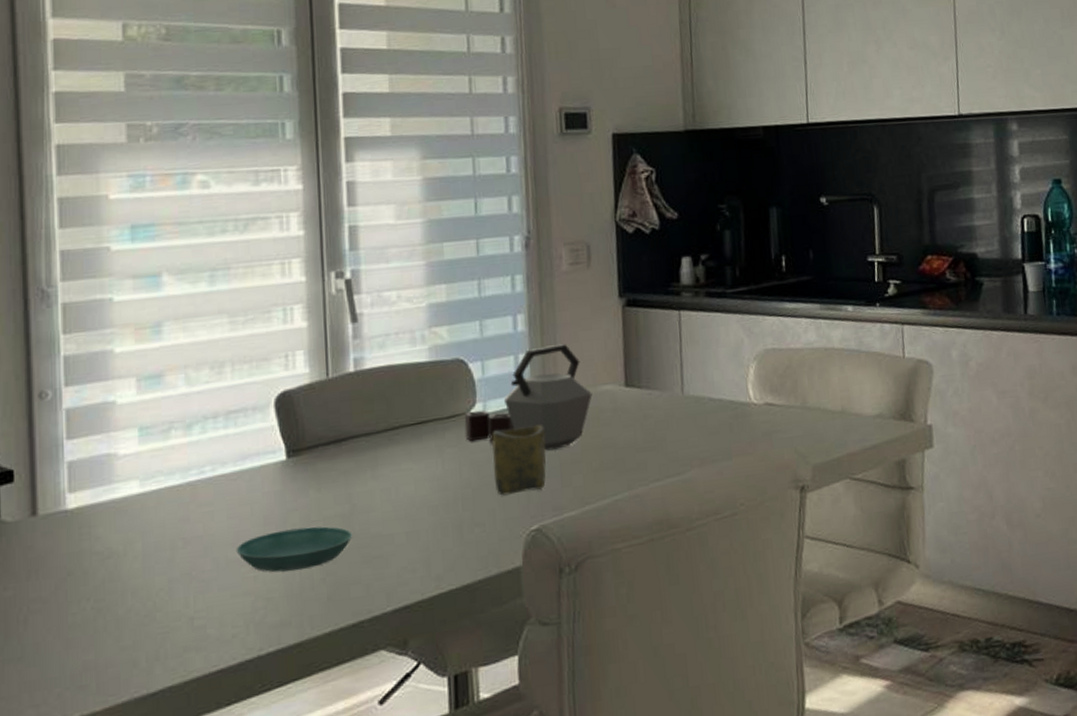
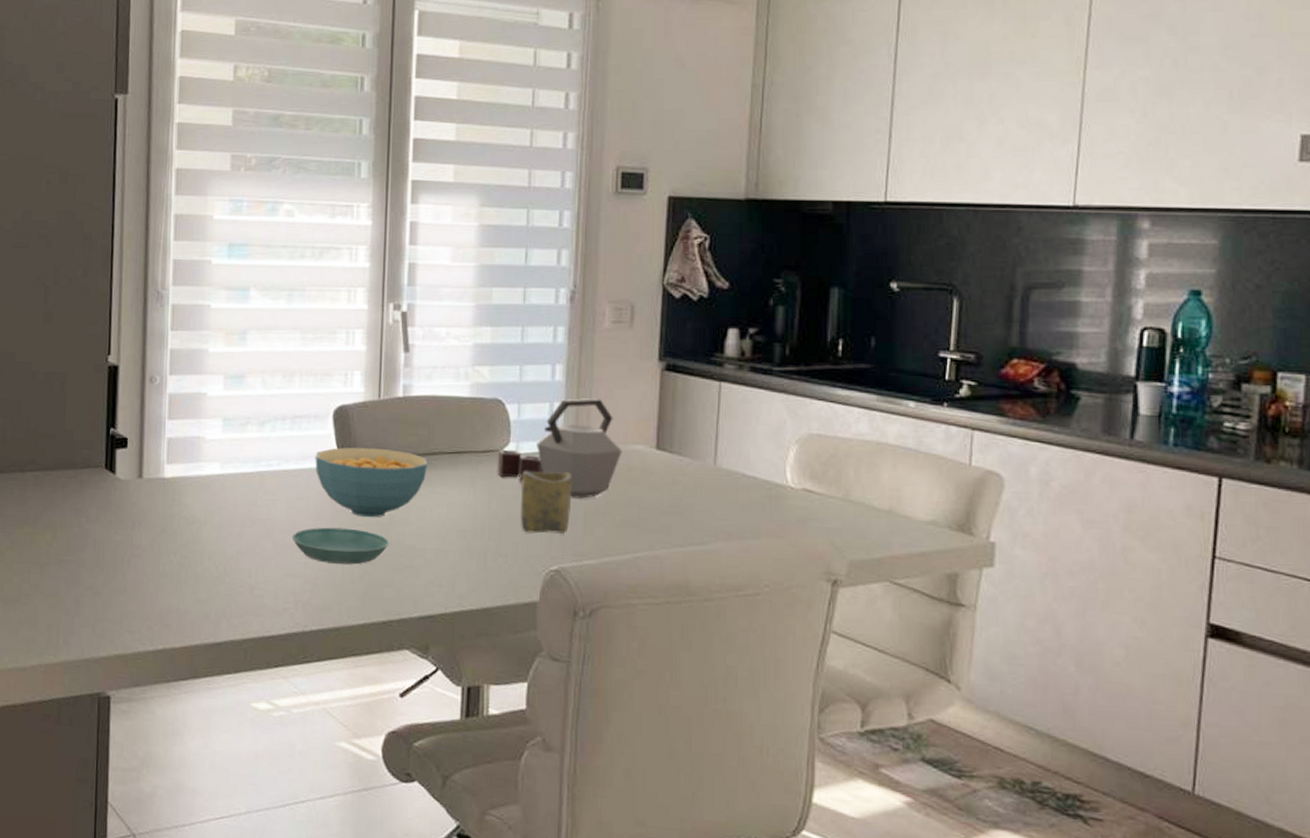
cereal bowl: none [257,431,389,512] -> present [315,447,427,518]

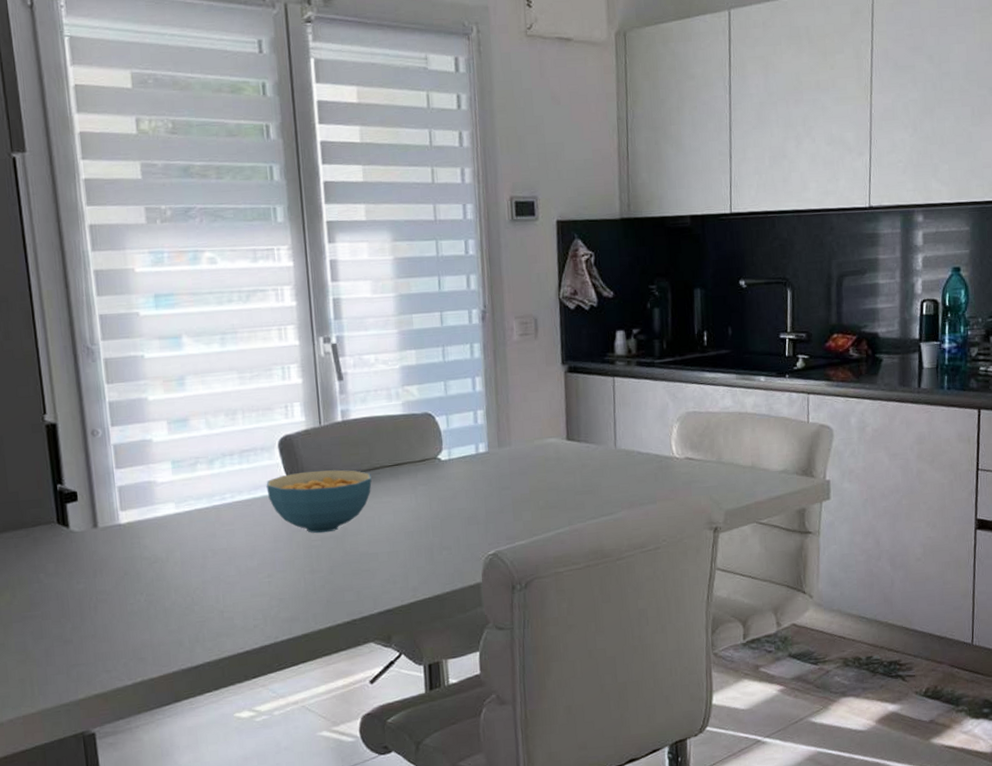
saucer: present [291,527,390,565] -> none [253,545,345,579]
kettle: present [497,398,622,499] -> none [433,403,539,491]
cup: present [521,471,572,534] -> none [456,470,501,526]

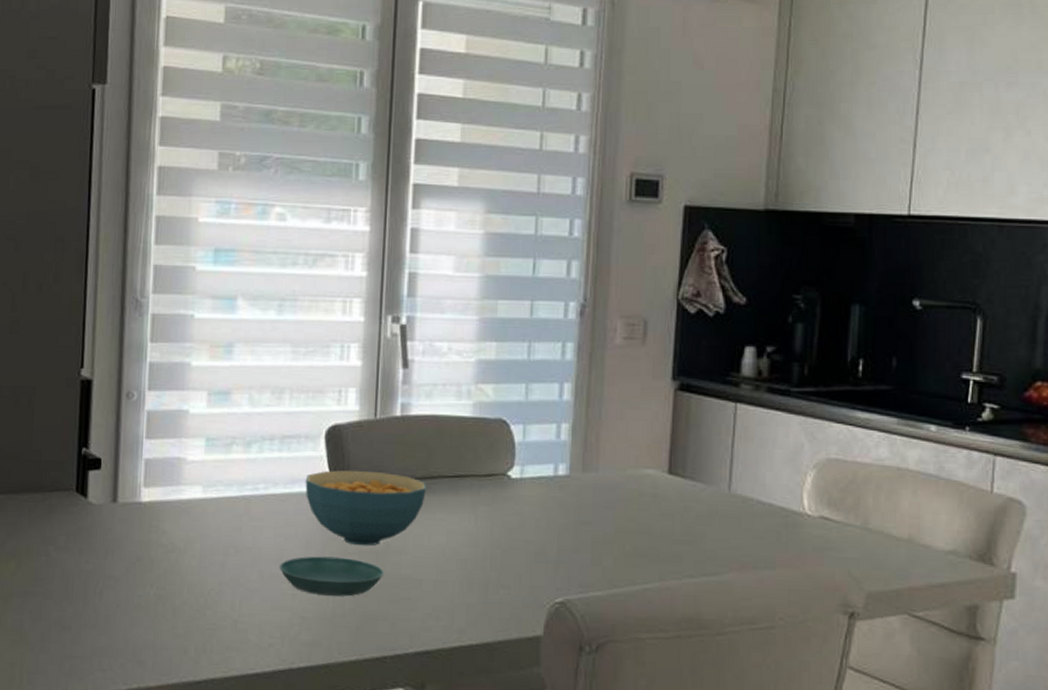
saucer: none [253,545,345,579] -> present [279,556,385,597]

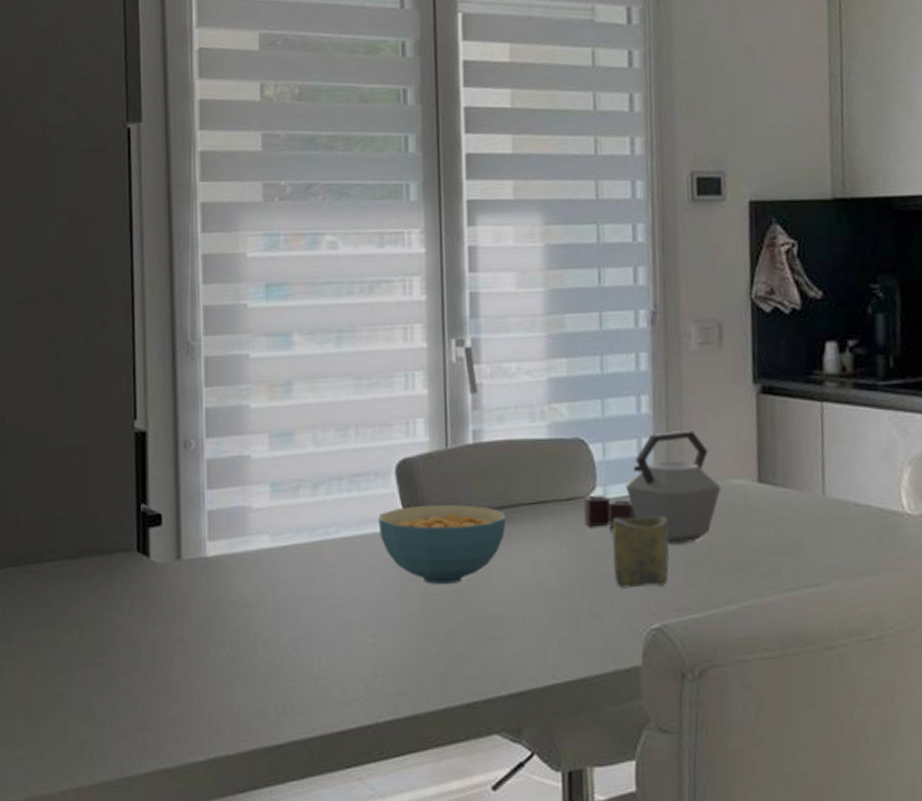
saucer: present [279,556,385,597] -> none [357,599,469,641]
kettle: none [500,419,633,526] -> present [583,430,721,545]
cup: none [525,496,580,563] -> present [612,516,670,588]

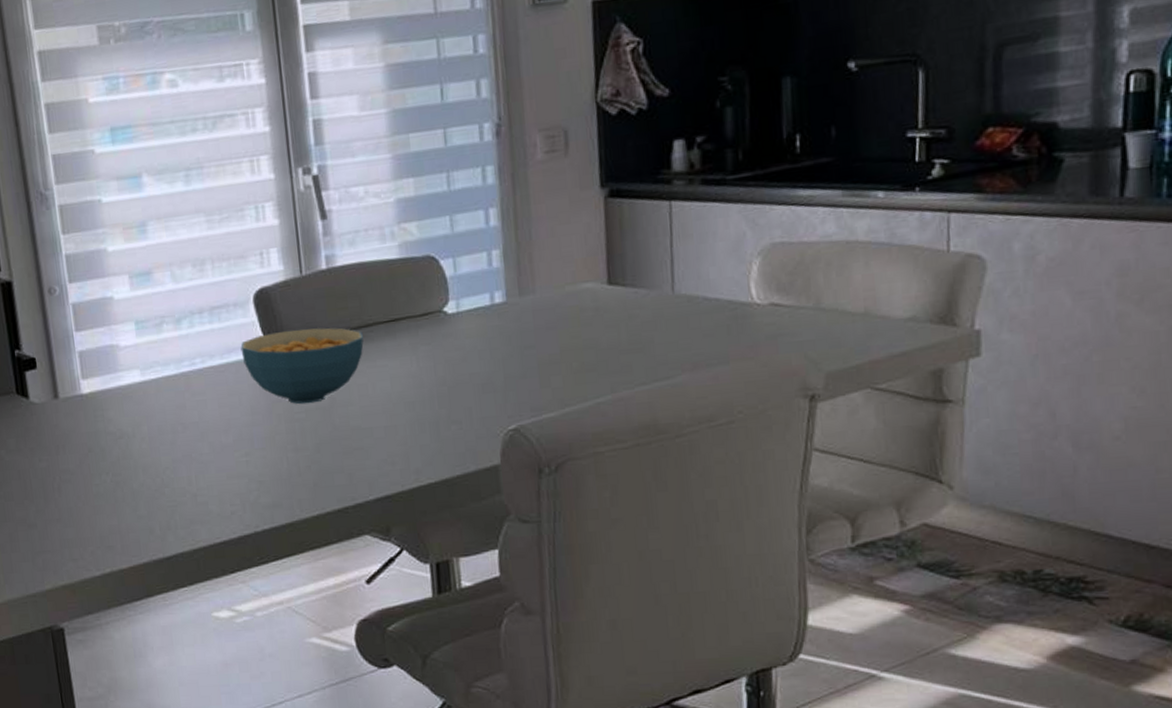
kettle: present [583,430,721,545] -> none [437,239,572,351]
cup: present [612,516,670,588] -> none [466,324,523,395]

